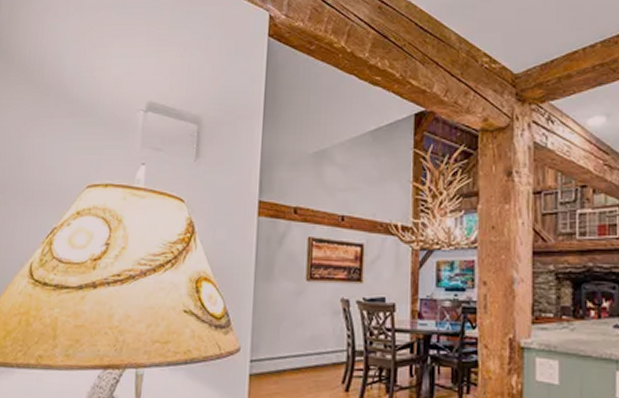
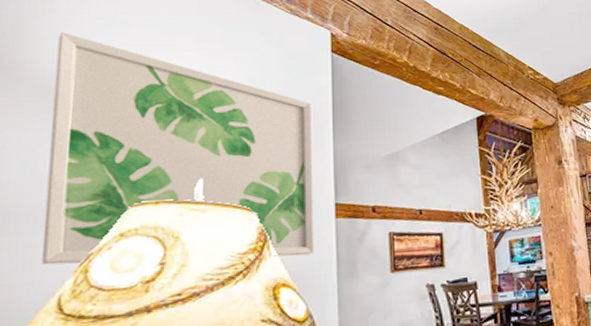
wall art: none [20,19,245,252] -> present [41,32,314,265]

